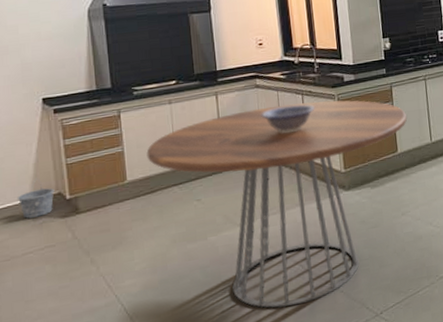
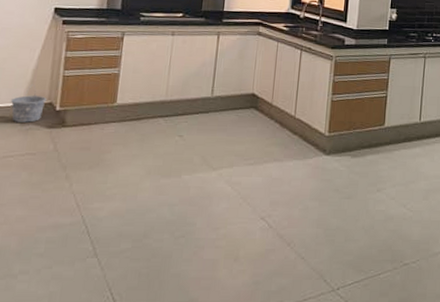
dining table: present [146,100,408,308] -> none [140,55,401,263]
decorative bowl: present [261,104,315,134] -> none [257,58,311,86]

